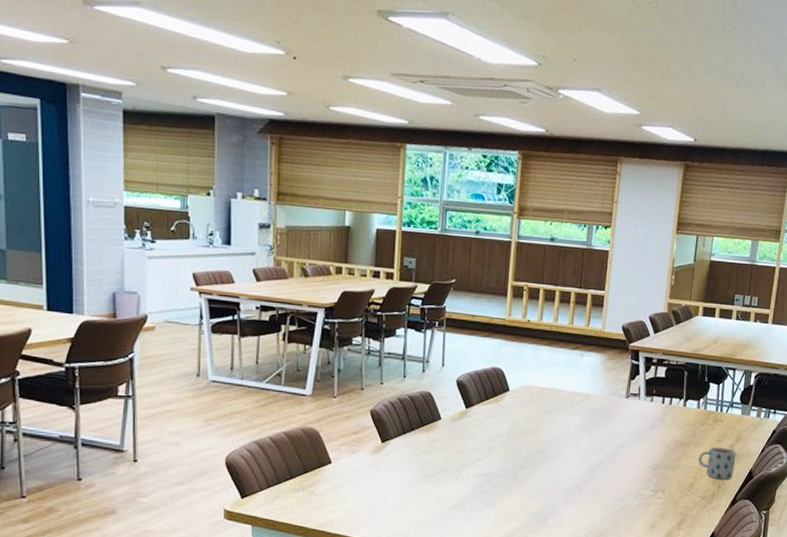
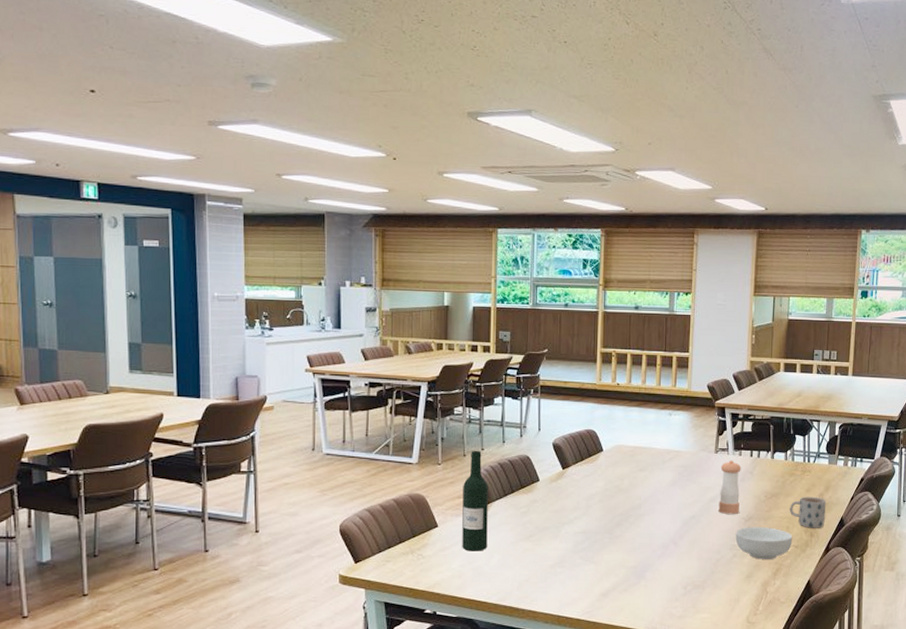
wine bottle: none [356,384,387,491] -> present [462,450,488,551]
pepper shaker: none [626,406,652,462] -> present [718,460,741,514]
cereal bowl: none [641,475,700,510] -> present [735,526,793,559]

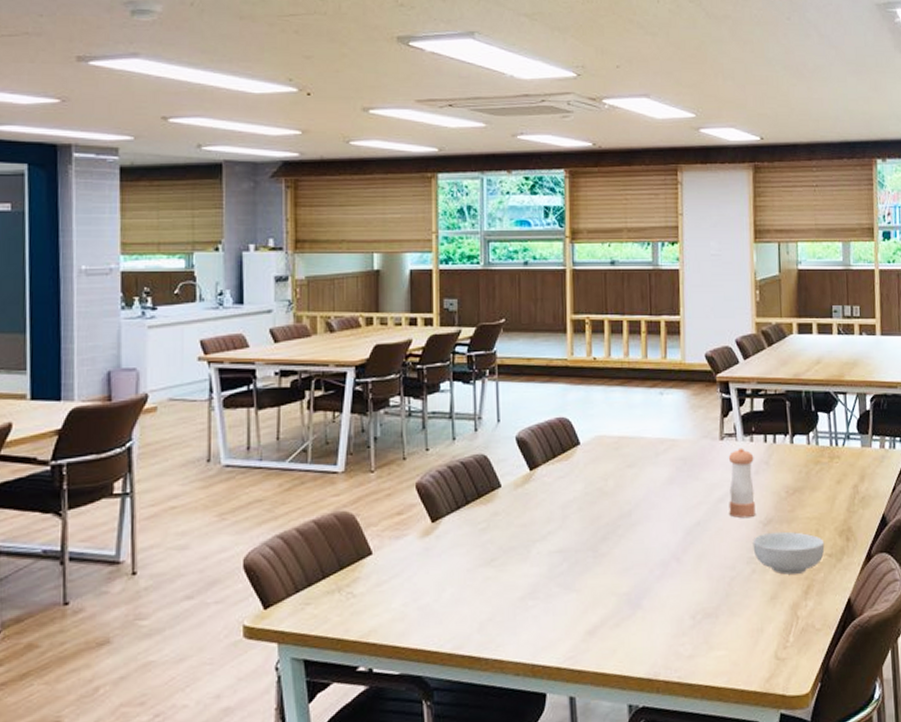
wine bottle: present [462,450,488,551] -> none [403,451,437,585]
mug: present [789,497,827,528] -> none [817,489,863,530]

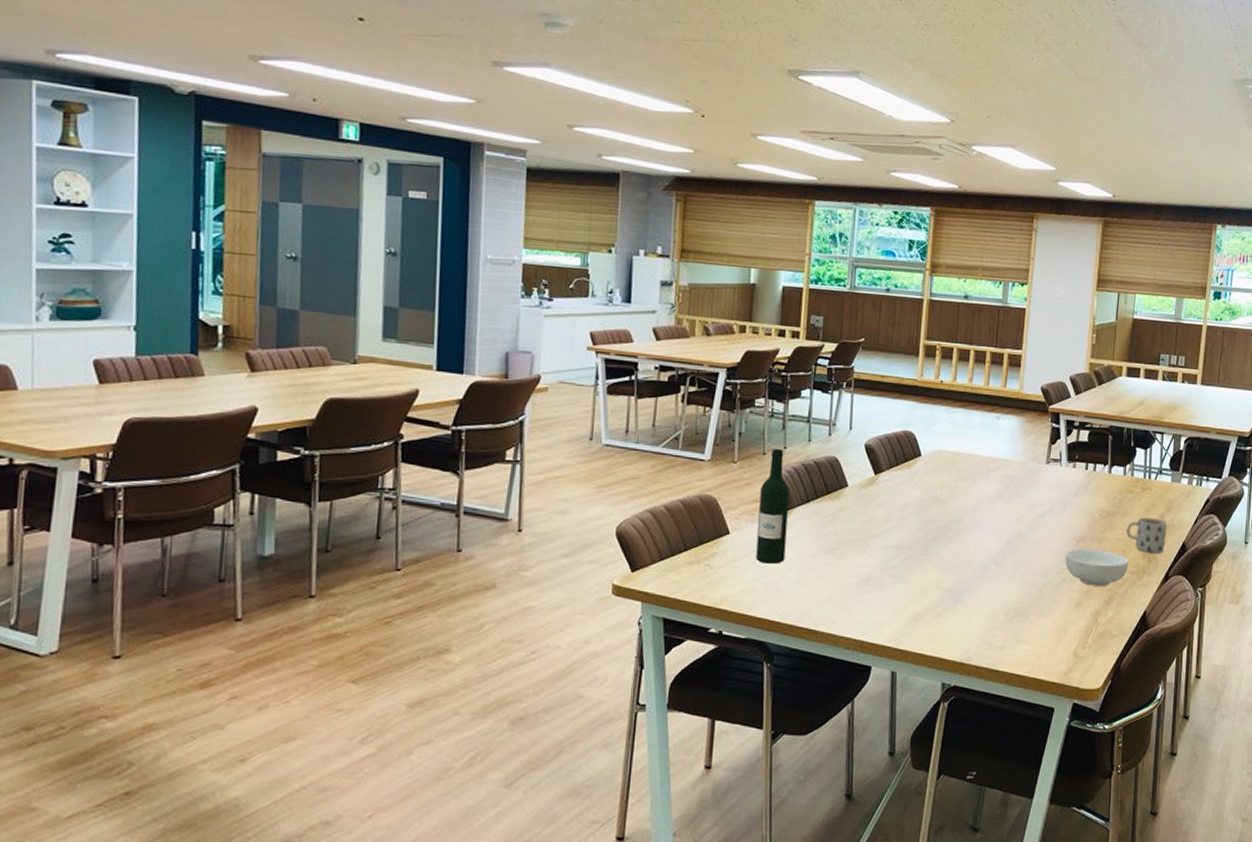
wine bottle: none [403,451,437,585] -> present [756,448,790,564]
pepper shaker: present [728,447,755,518] -> none [1047,472,1075,533]
mug: none [817,489,863,530] -> present [1126,517,1168,553]

